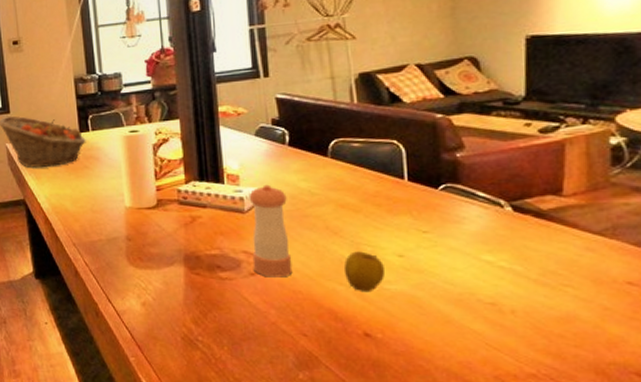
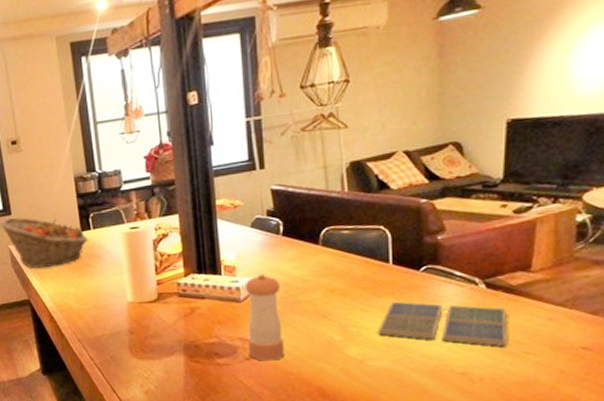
apple: present [343,251,385,293] -> none [331,332,368,370]
drink coaster: none [393,221,541,277] -> present [377,301,508,347]

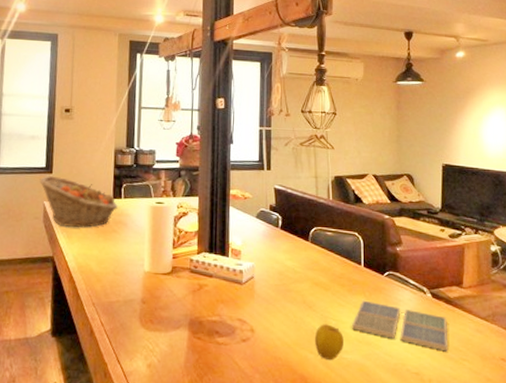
pepper shaker: present [245,274,285,361] -> none [245,260,276,345]
apple: none [331,332,368,370] -> present [314,324,344,361]

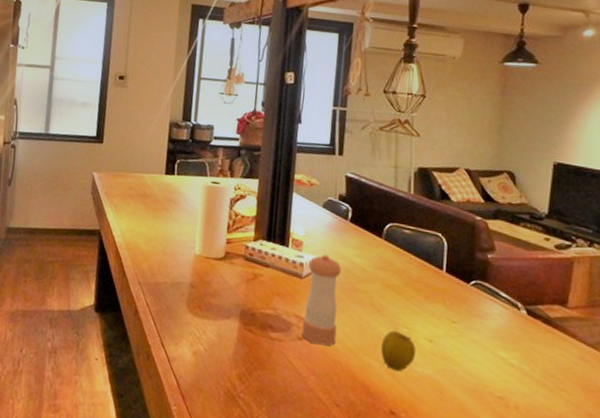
fruit basket: present [39,176,118,228] -> none [89,146,170,203]
pepper shaker: none [245,260,276,345] -> present [301,254,342,346]
drink coaster: present [351,300,449,352] -> none [425,309,544,378]

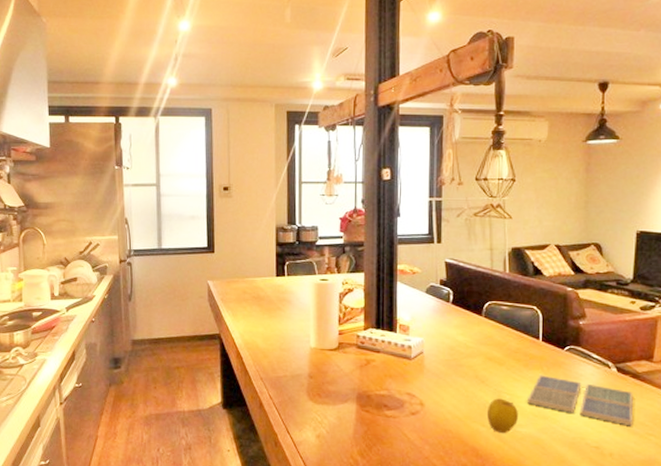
pepper shaker: present [301,254,342,346] -> none [414,336,447,418]
drink coaster: none [425,309,544,378] -> present [526,375,633,427]

